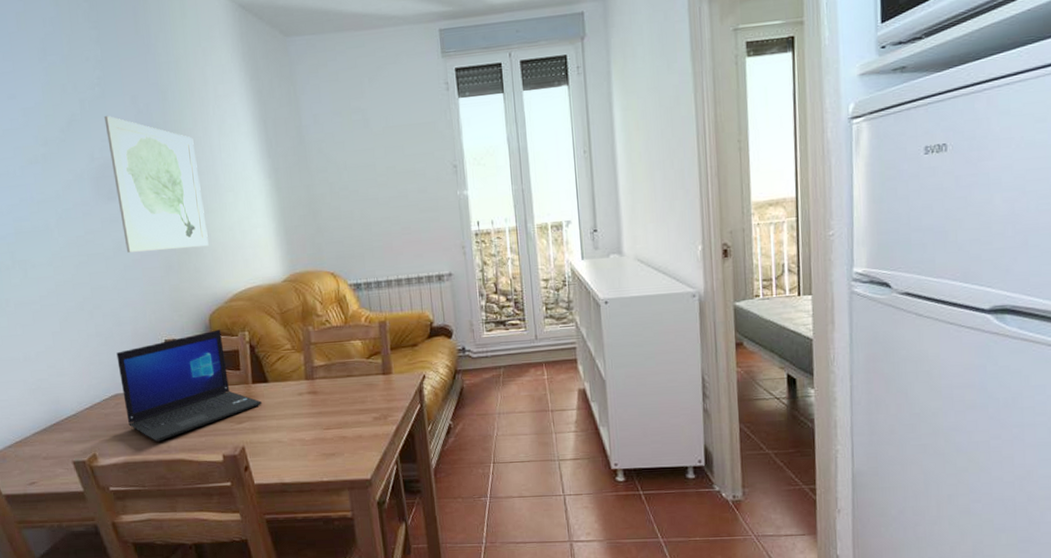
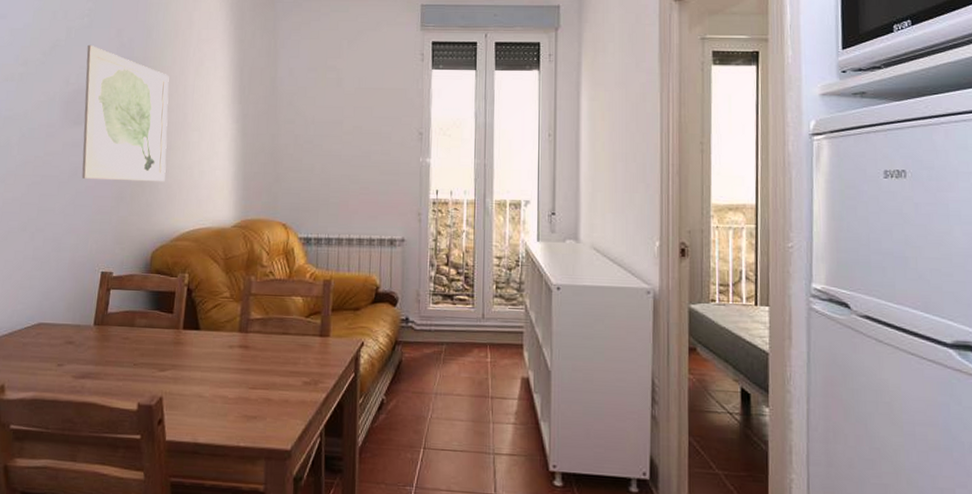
laptop: present [116,329,263,442] -> none [45,268,190,380]

